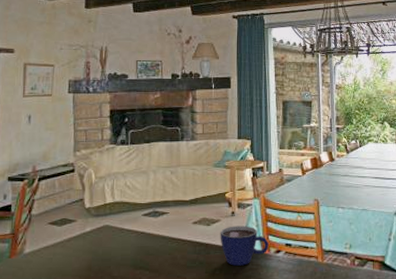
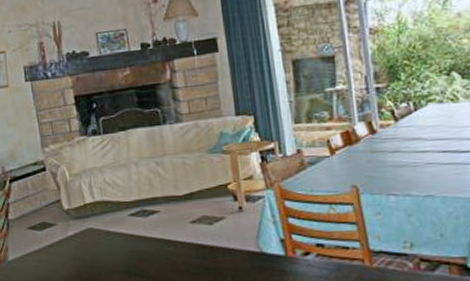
cup: present [220,225,269,266] -> none [226,223,293,272]

